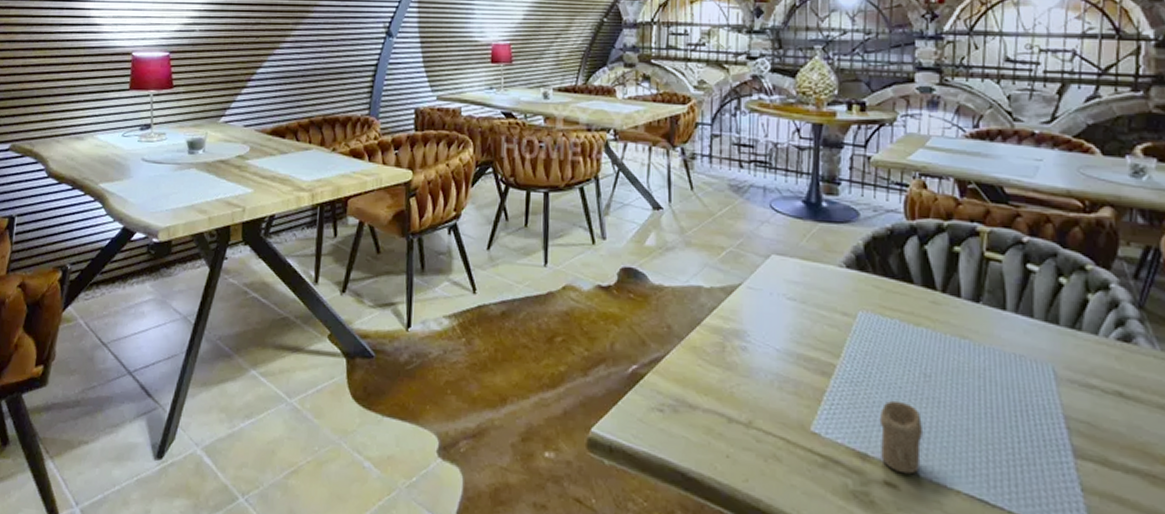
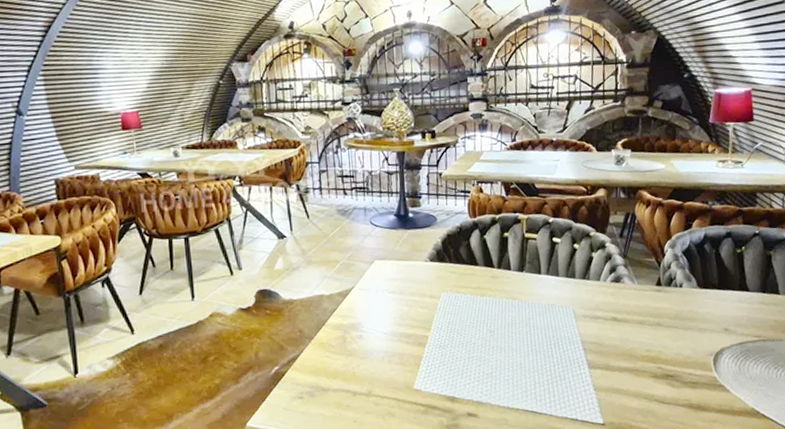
candle: present [879,400,924,475] -> none [461,353,492,405]

